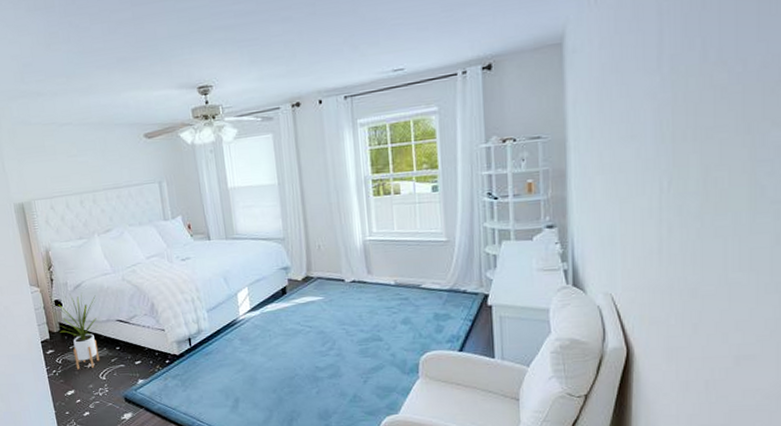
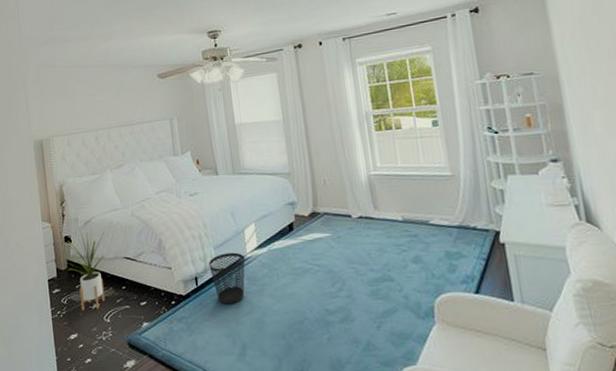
wastebasket: none [201,315,238,363] -> present [208,252,246,305]

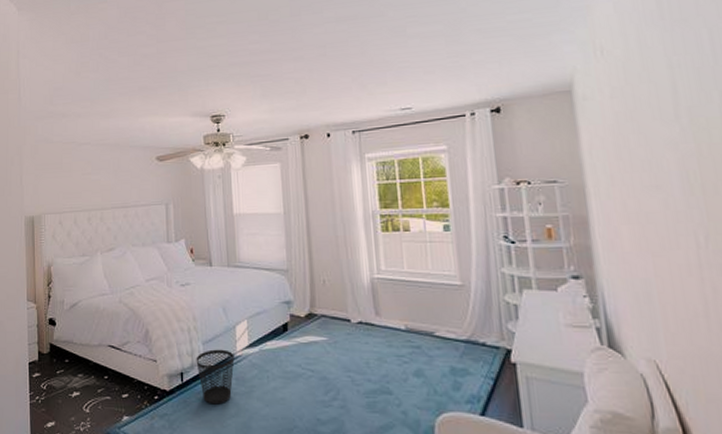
house plant: present [67,228,106,311] -> none [49,312,91,398]

